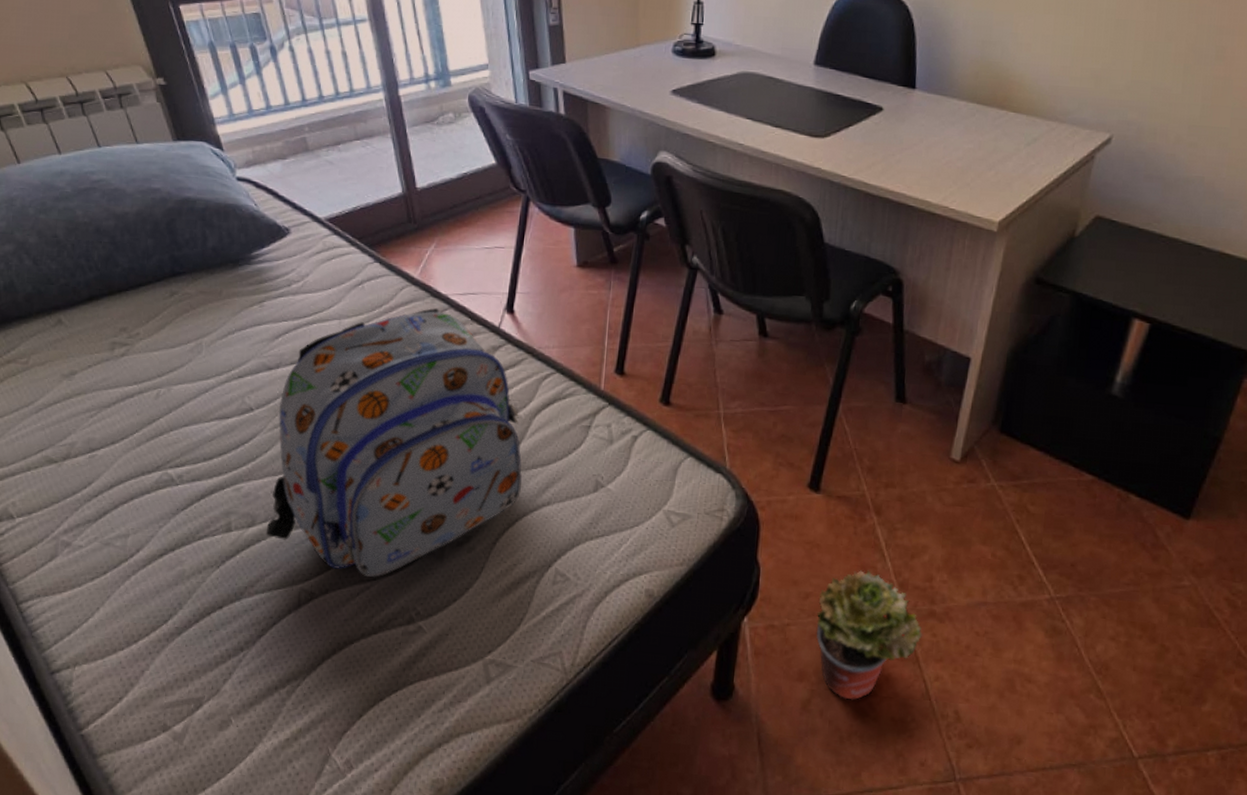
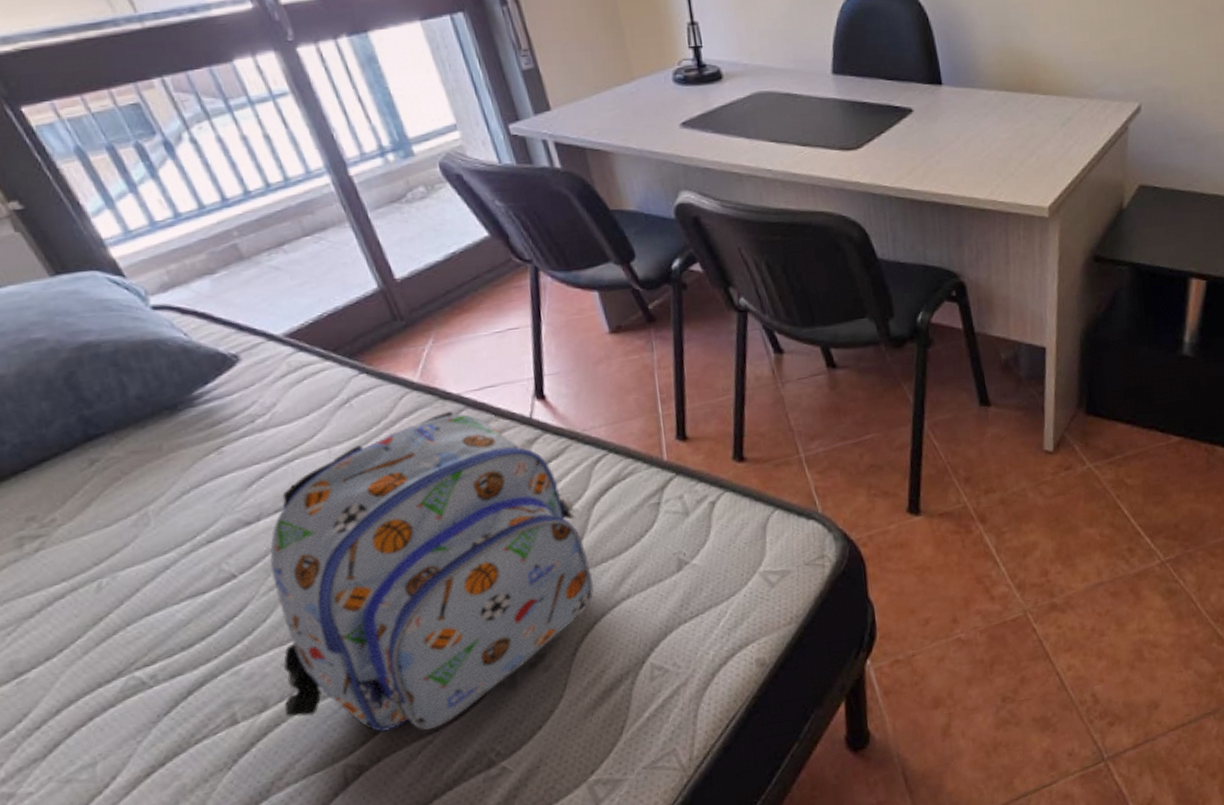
potted plant: present [816,570,923,700] -> none [939,580,1049,714]

